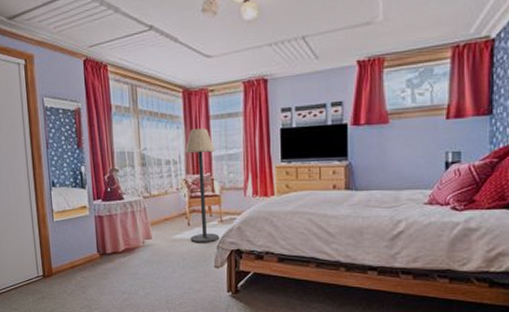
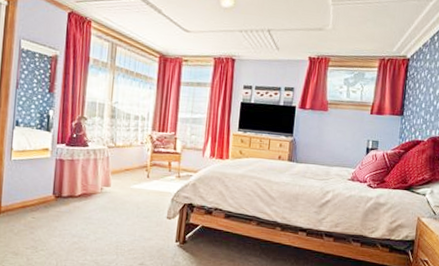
floor lamp: present [184,128,220,243] -> none [147,91,182,196]

